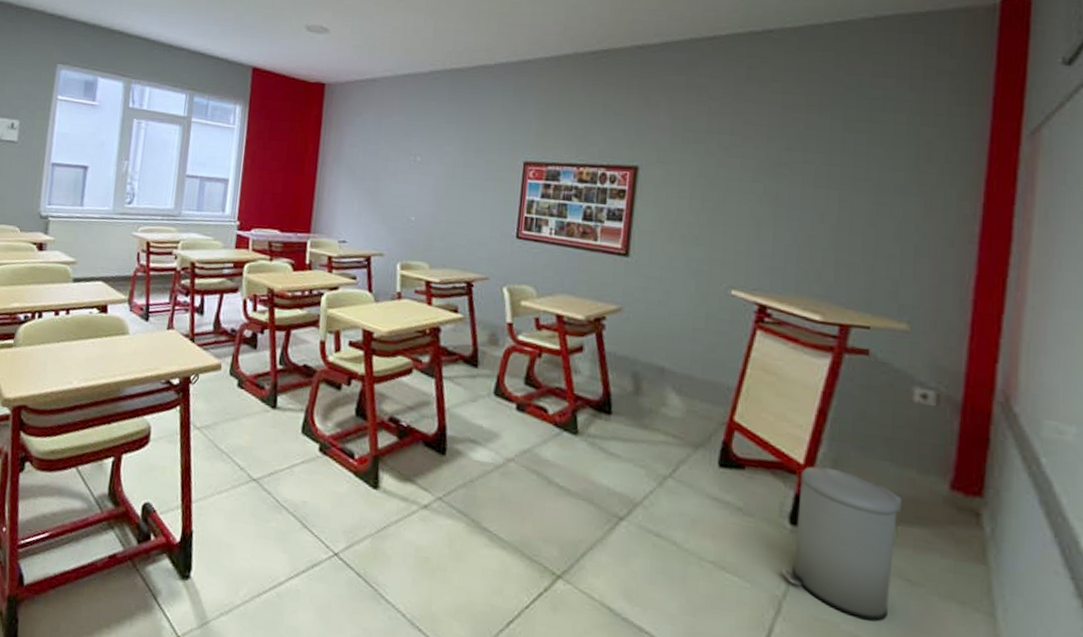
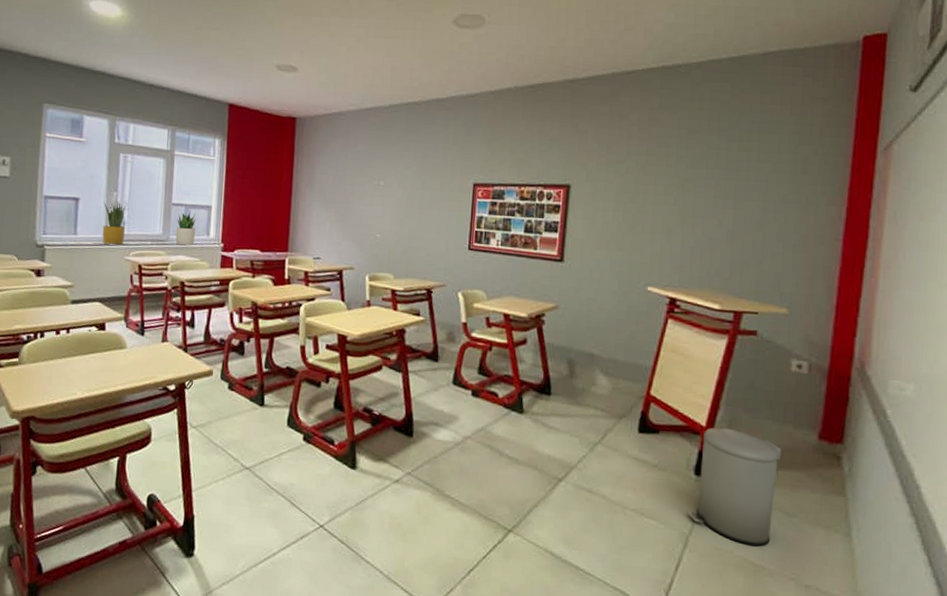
planter: none [109,171,139,219] -> present [102,201,128,245]
planter: none [188,184,212,223] -> present [175,211,196,246]

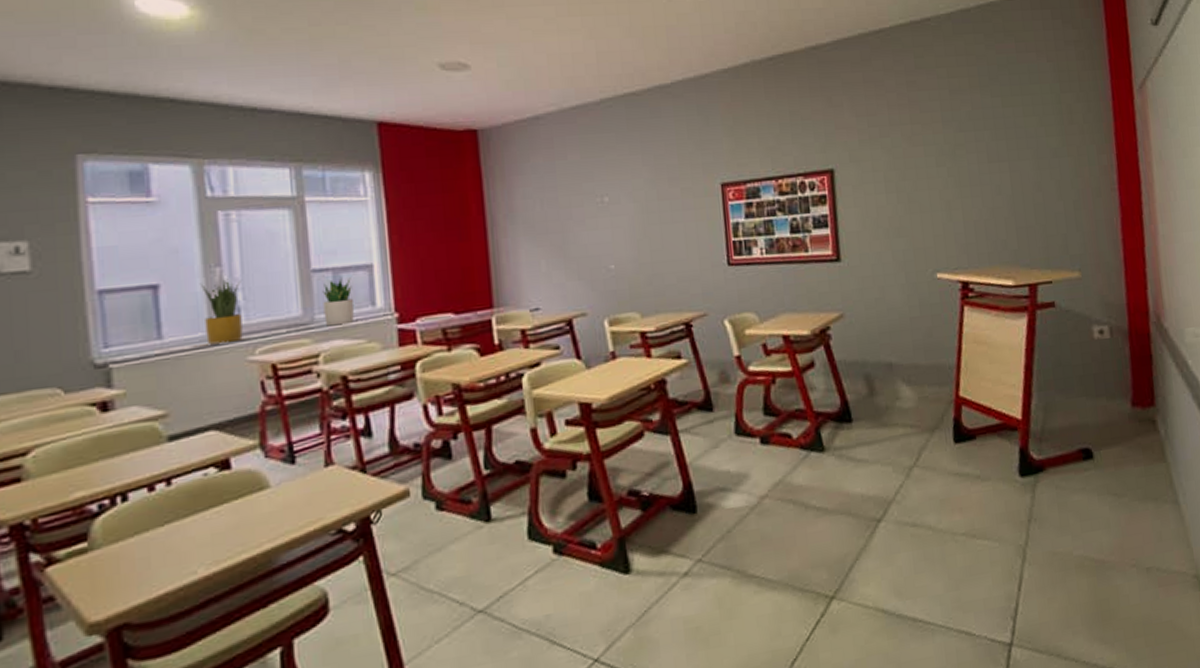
pedal bin: present [687,427,781,547] -> none [1020,415,1105,542]

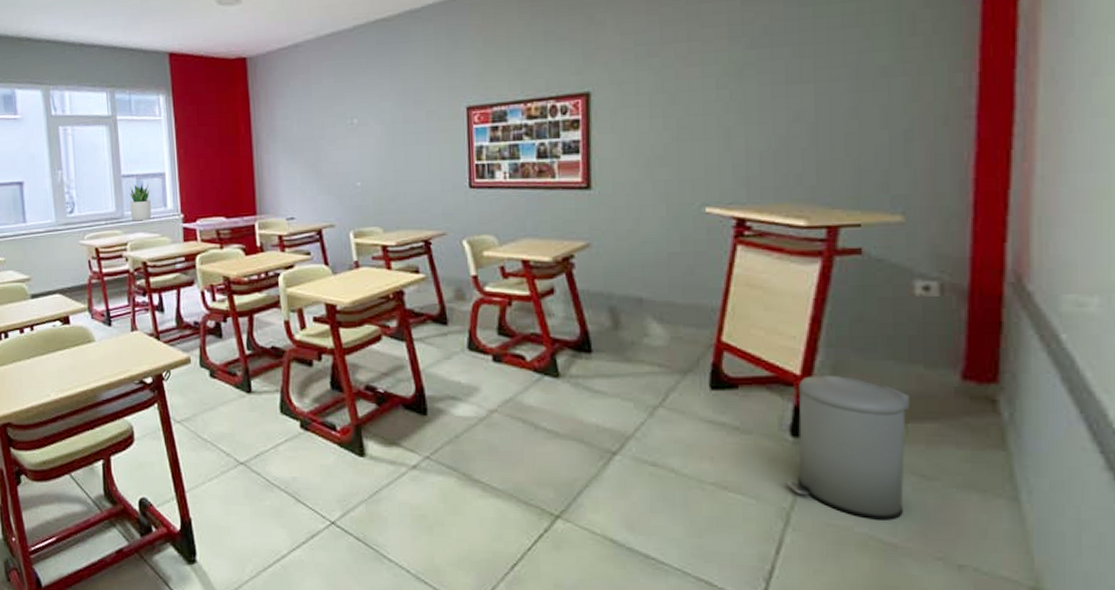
planter: present [201,279,243,345] -> none [49,180,76,230]
pedal bin: none [1020,415,1105,542] -> present [786,374,910,520]

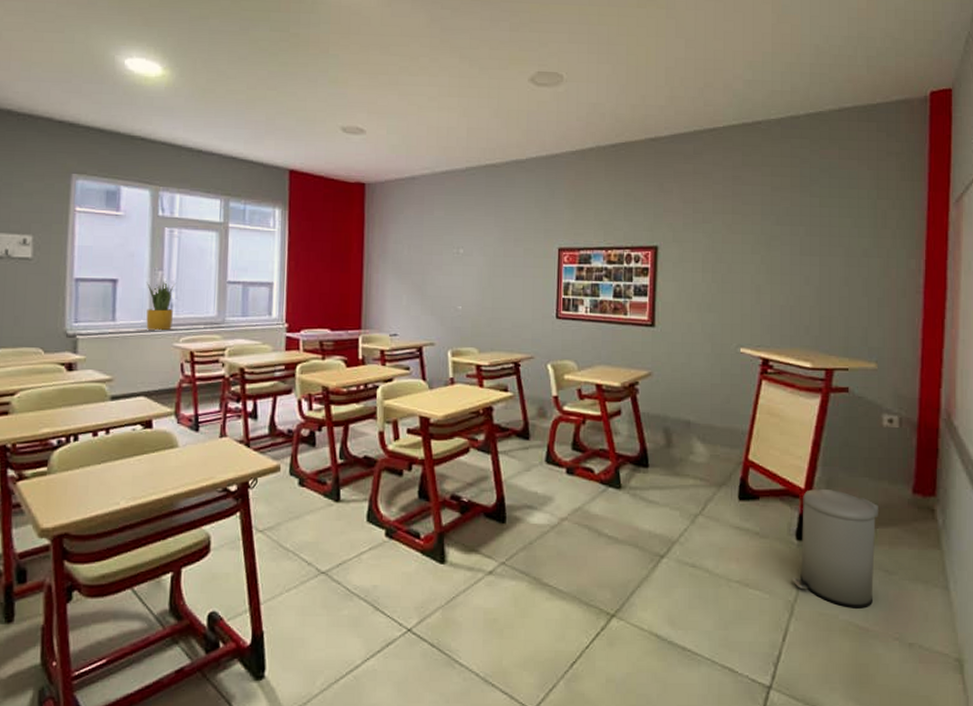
planter: none [49,180,76,230] -> present [146,281,176,331]
planter: present [129,182,152,222] -> none [232,290,256,328]

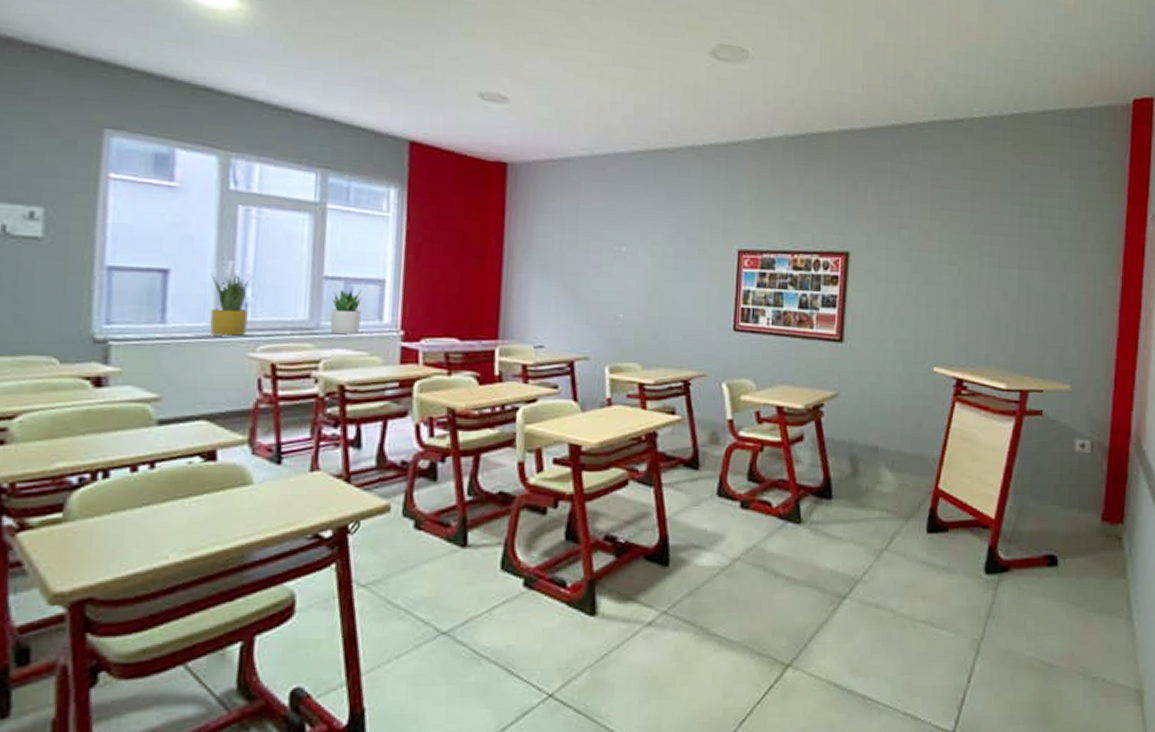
planter: none [232,290,256,328] -> present [330,287,362,335]
pedal bin: present [792,488,878,609] -> none [979,518,1068,644]

